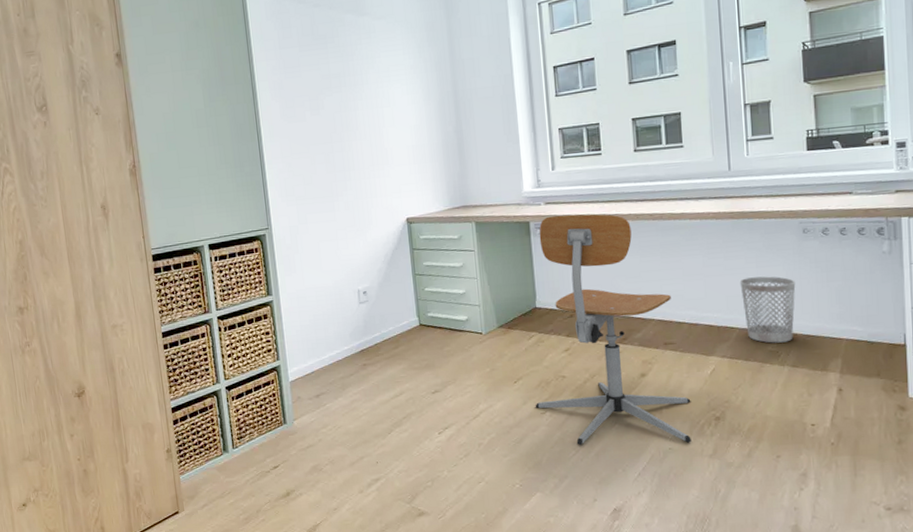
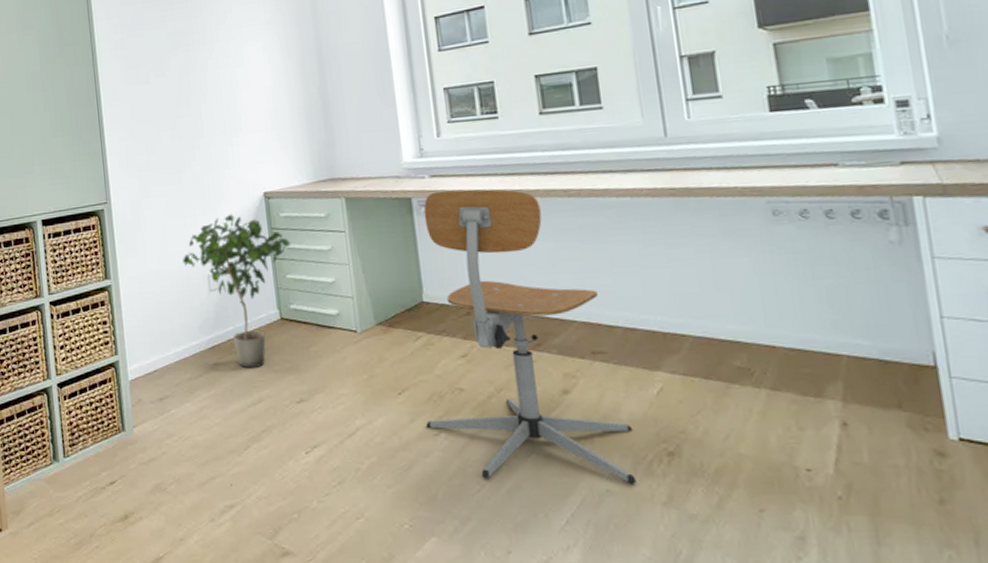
potted plant: none [336,237,429,367] -> present [183,214,291,369]
wastebasket: present [739,276,796,343] -> none [689,270,770,358]

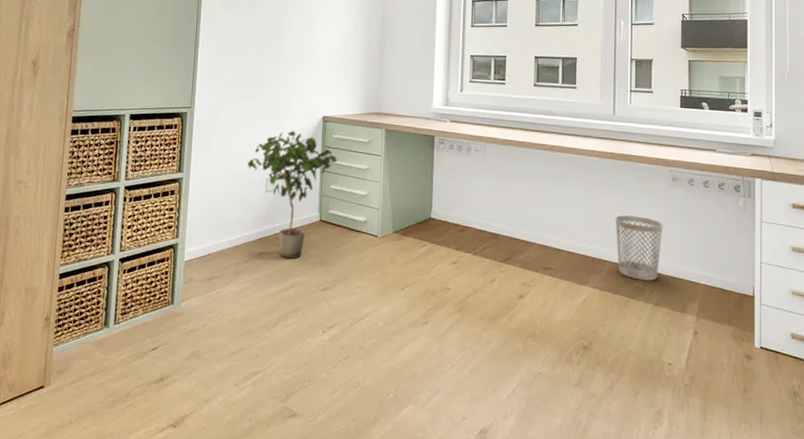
office chair: present [423,189,637,484] -> none [418,133,563,369]
wastebasket: none [689,270,770,358] -> present [615,215,663,281]

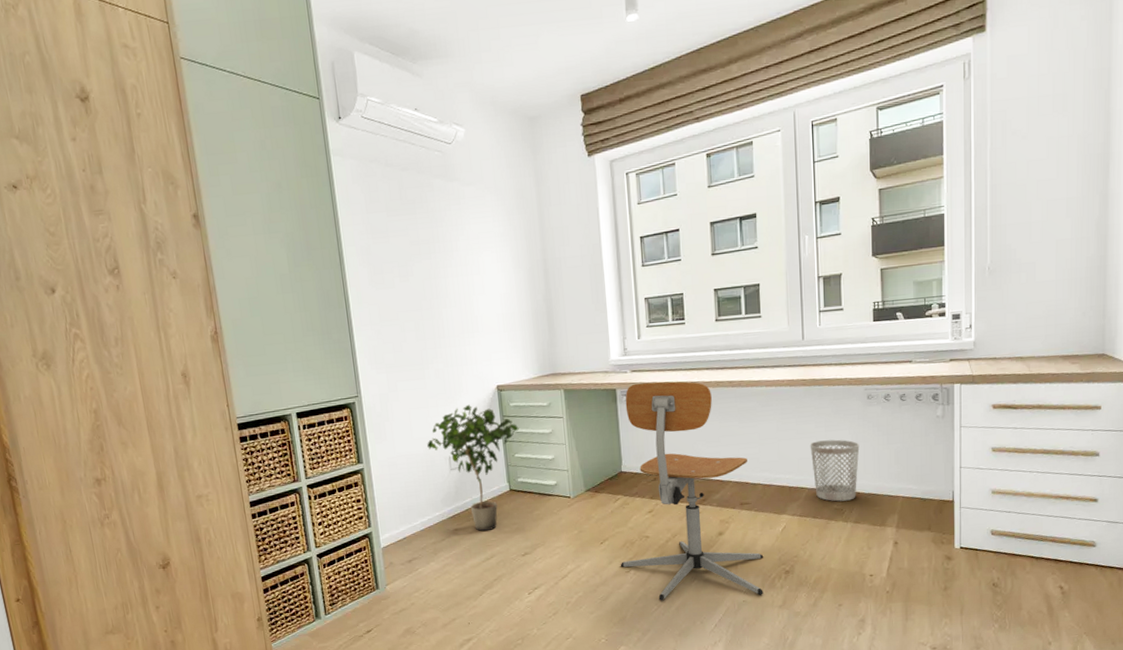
office chair: none [418,133,563,369] -> present [620,381,764,601]

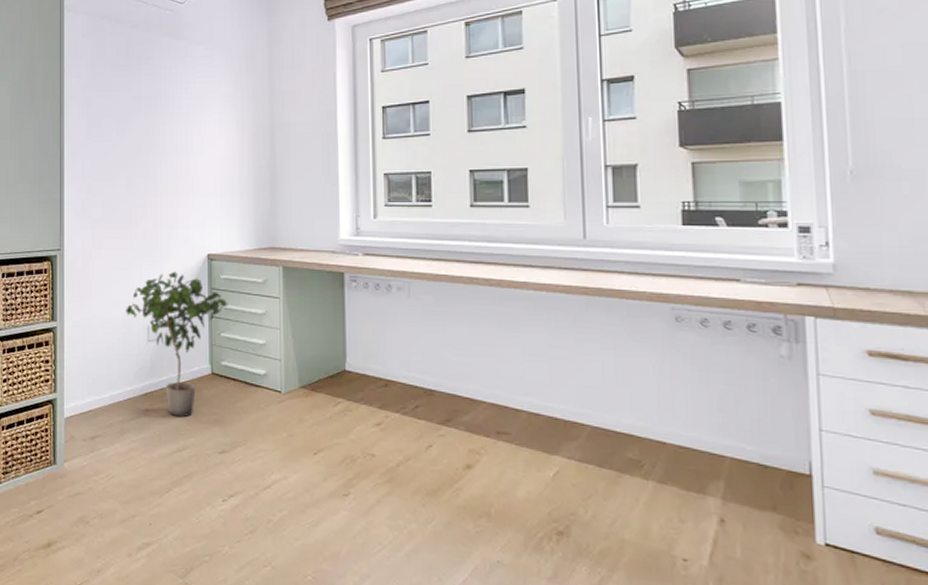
office chair: present [620,381,764,601] -> none [336,269,527,558]
wastebasket: present [810,439,860,502] -> none [593,366,665,451]

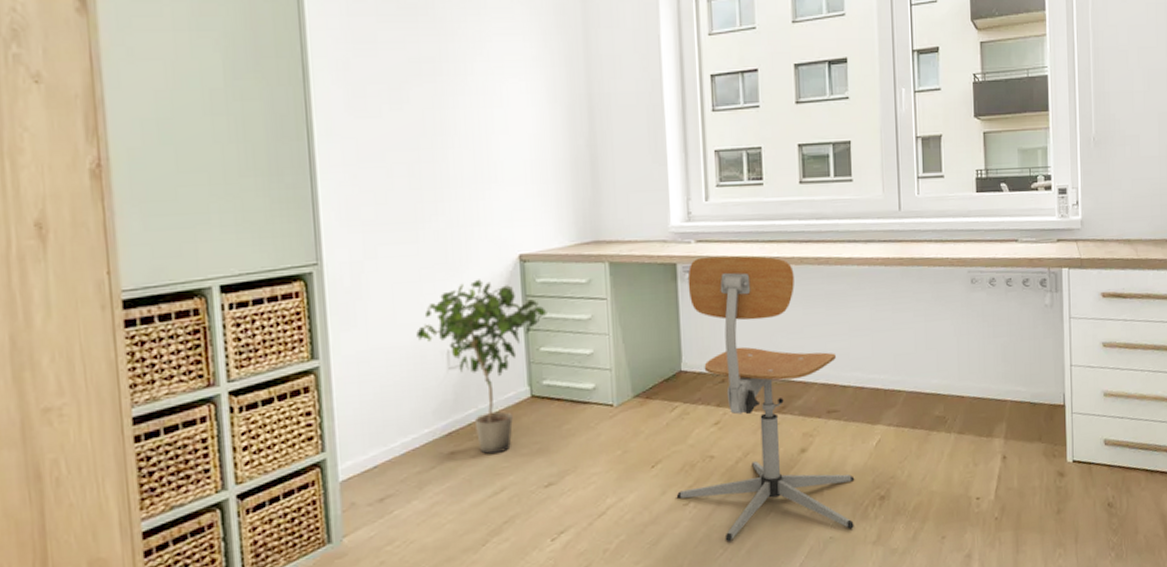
office chair: none [336,269,527,558] -> present [676,255,855,542]

